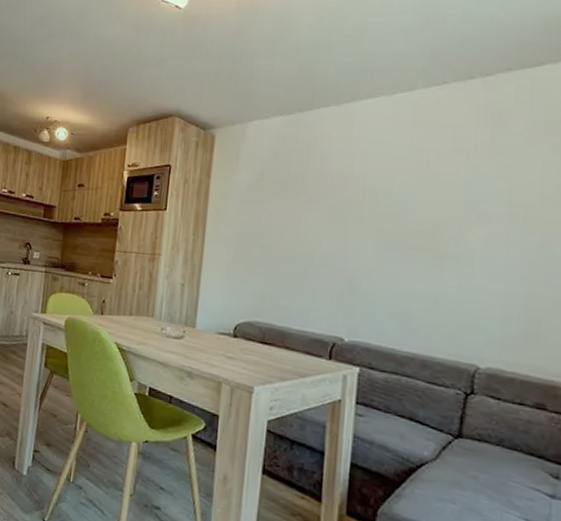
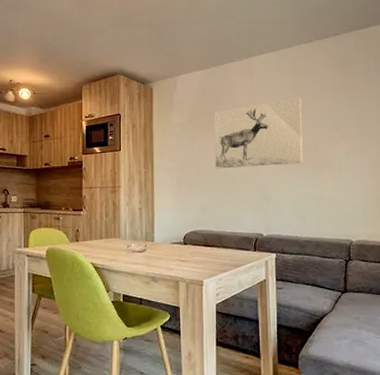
wall art: none [287,158,423,251] -> present [214,97,303,169]

